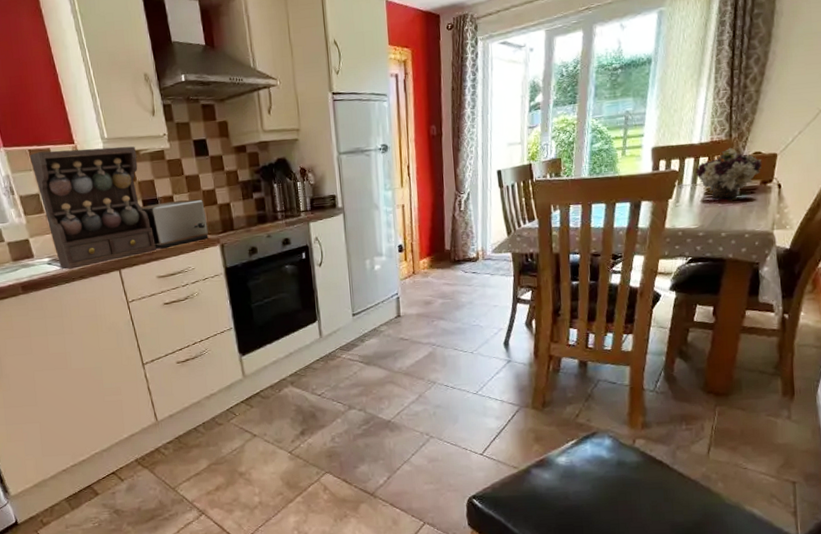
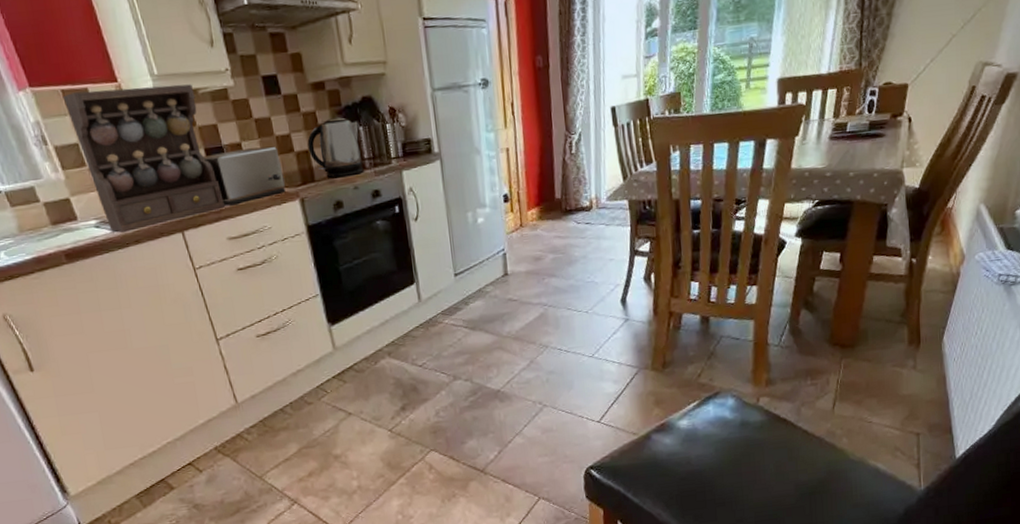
kettle: none [229,176,276,228] -> present [307,117,364,179]
flower arrangement: present [695,147,762,200] -> none [823,77,893,137]

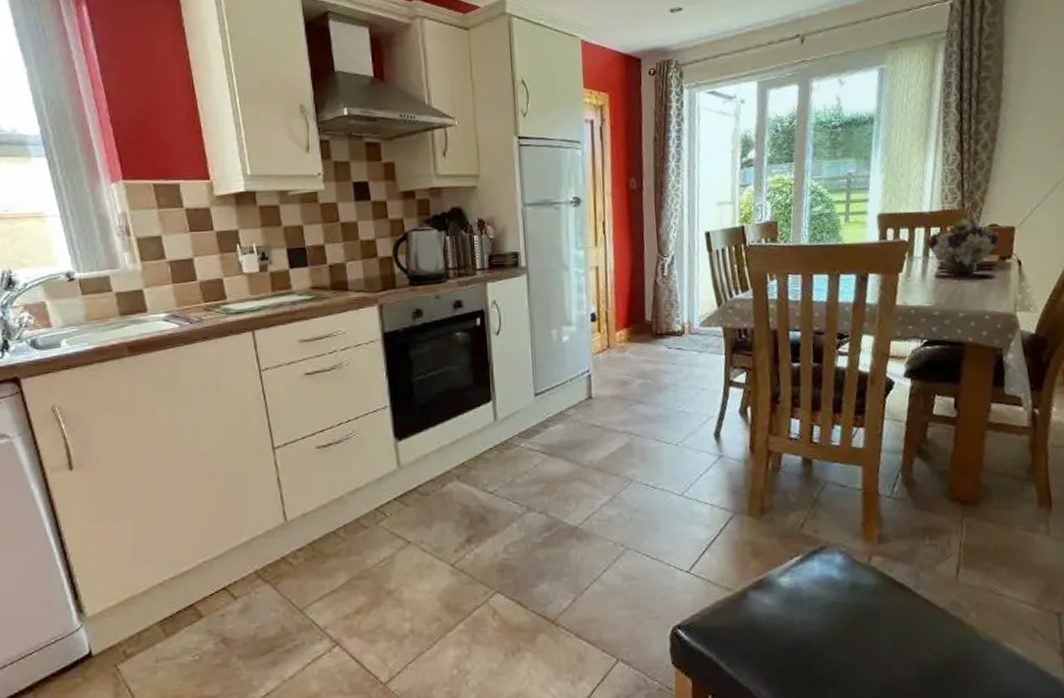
spice rack: present [62,84,225,233] -> none [153,185,300,329]
toaster: present [203,146,286,206] -> none [284,250,366,307]
flower arrangement: none [823,77,893,137] -> present [926,218,1000,276]

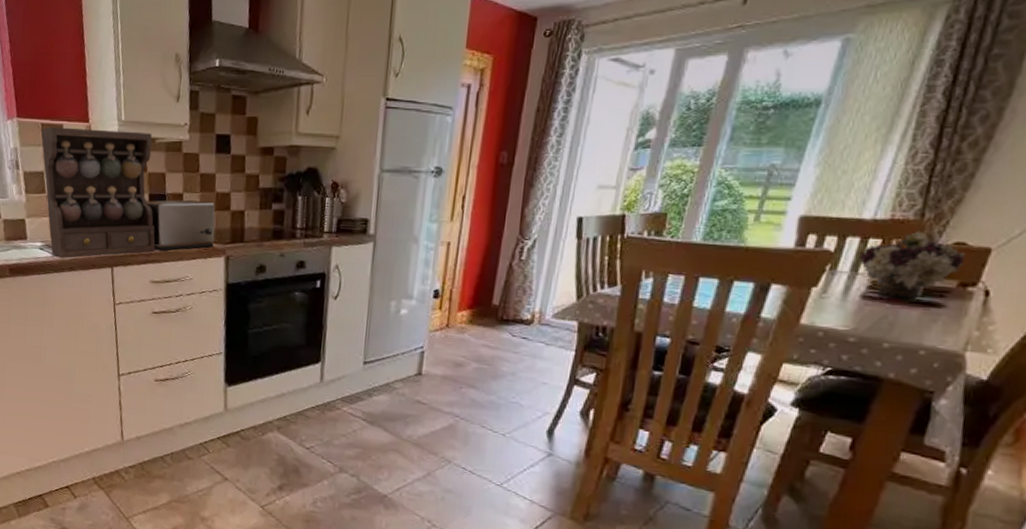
spice rack: none [153,185,300,329] -> present [41,127,155,259]
toaster: none [284,250,366,307] -> present [146,200,216,252]
kettle: present [392,226,447,286] -> none [244,184,298,244]

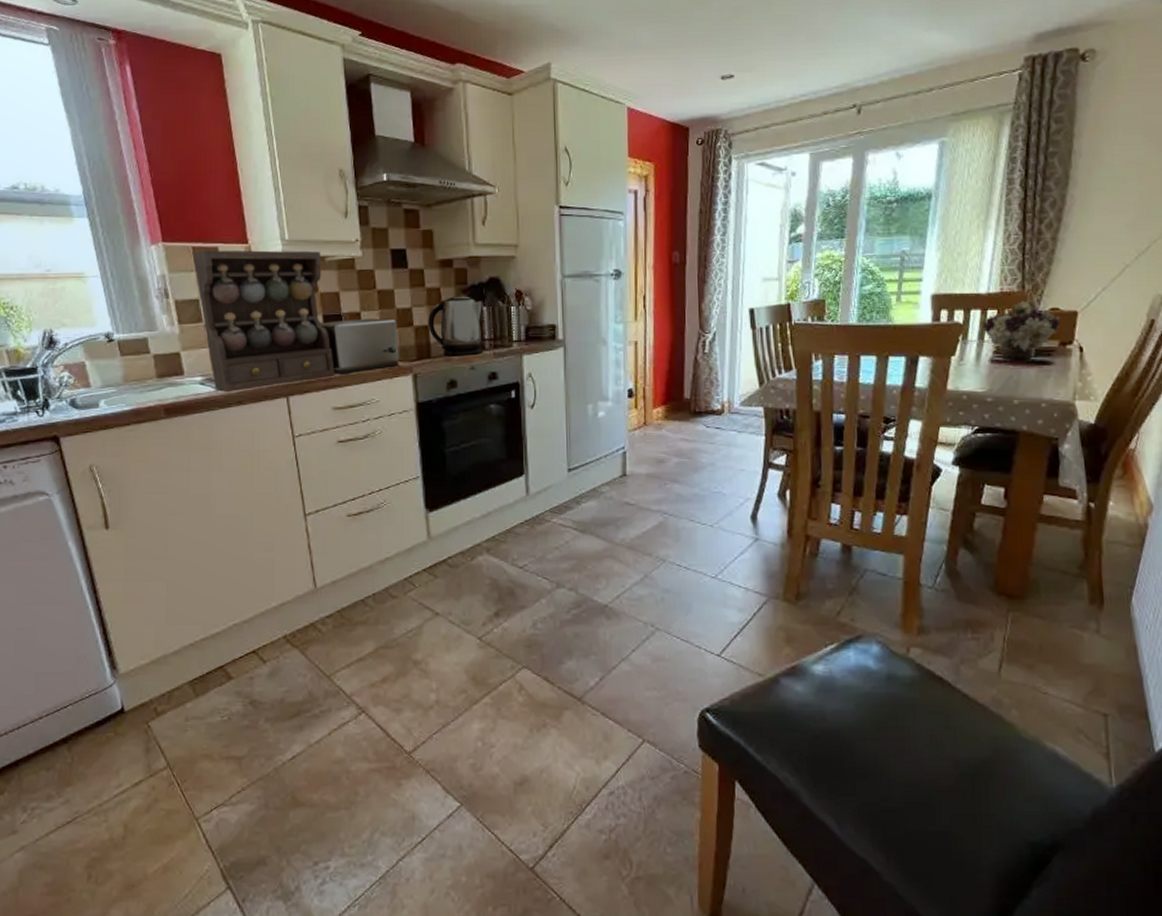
kettle: none [244,184,298,244] -> present [428,296,483,357]

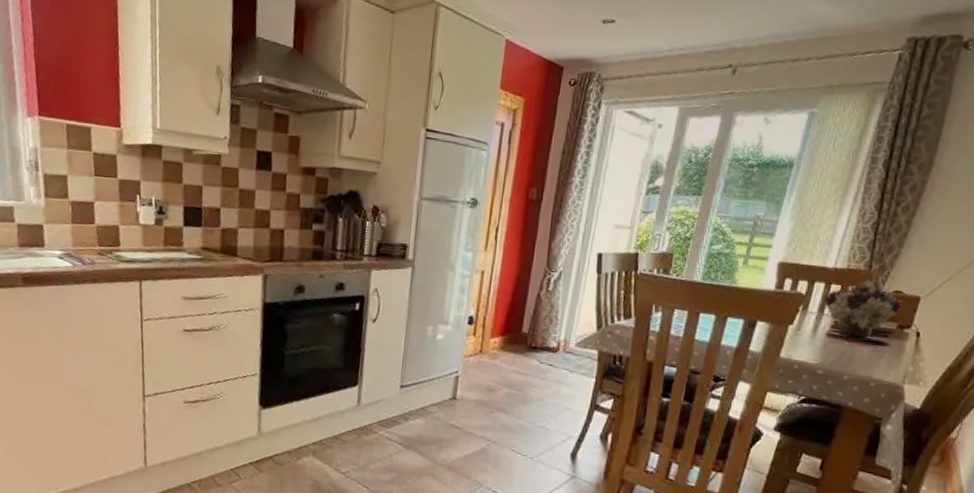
spice rack: present [192,250,334,393] -> none [65,128,190,270]
toaster: present [320,318,400,375] -> none [180,213,254,267]
kettle: present [428,296,483,357] -> none [284,204,339,265]

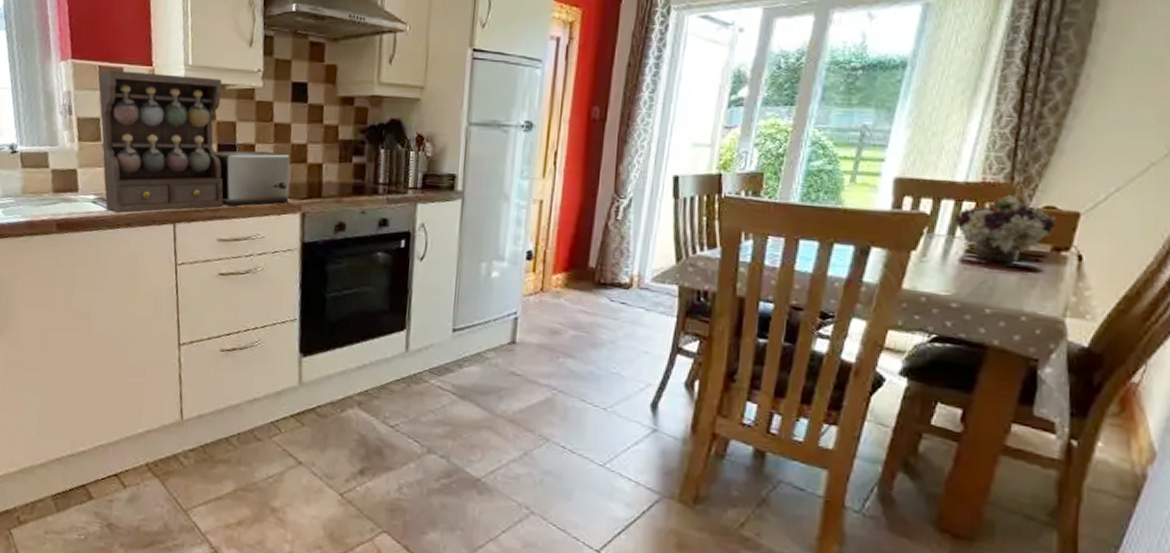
spice rack: none [65,128,190,270] -> present [98,70,224,214]
toaster: none [180,213,254,267] -> present [214,151,291,207]

